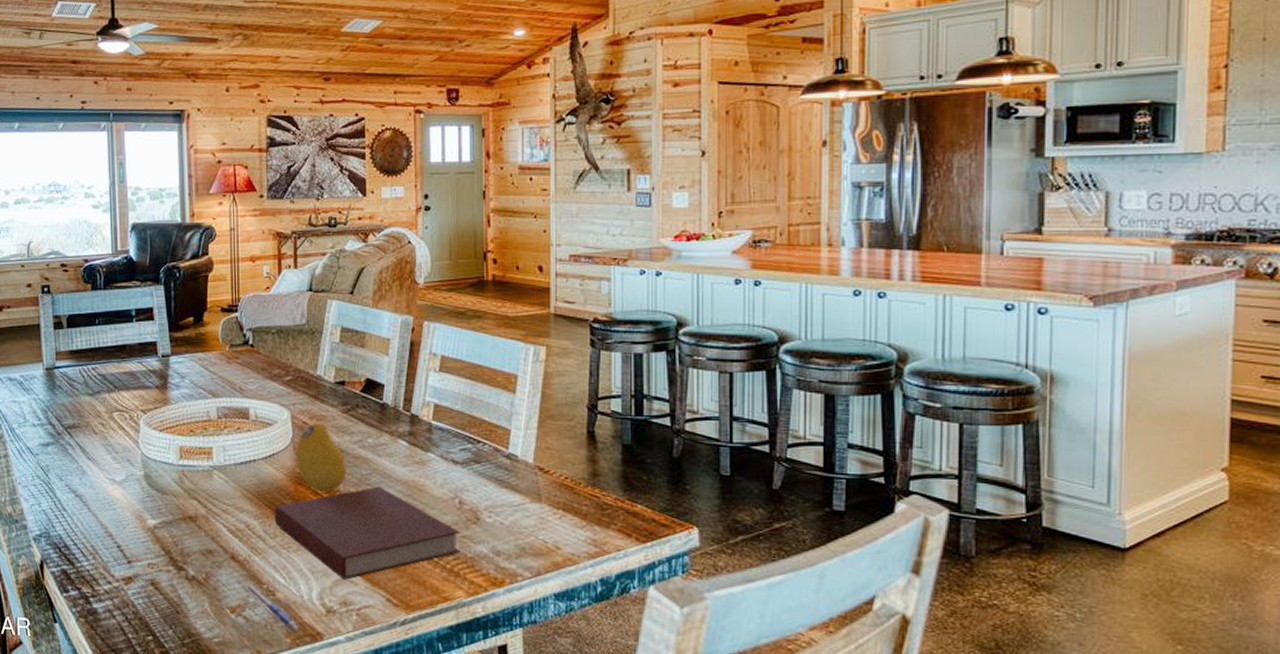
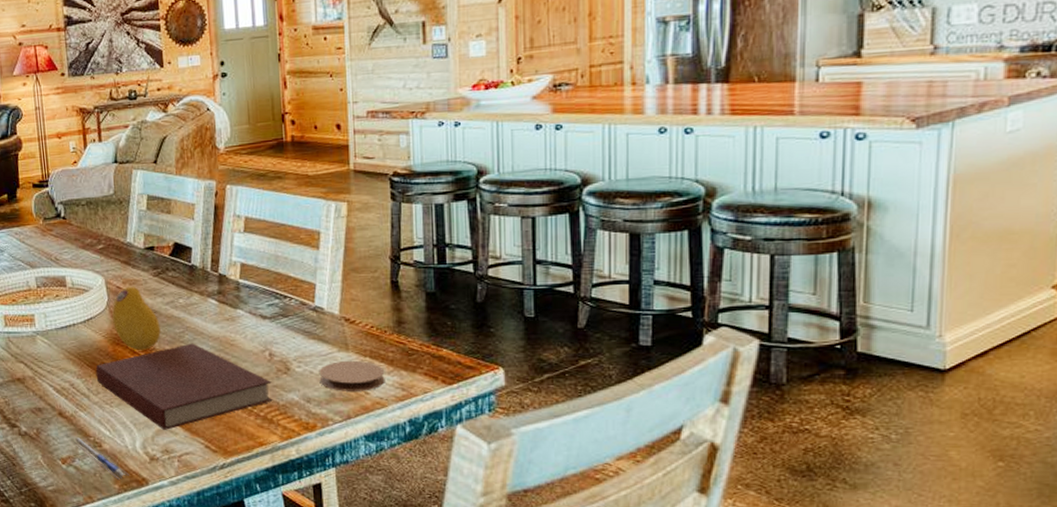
coaster: none [510,512,578,546] -> present [319,360,385,391]

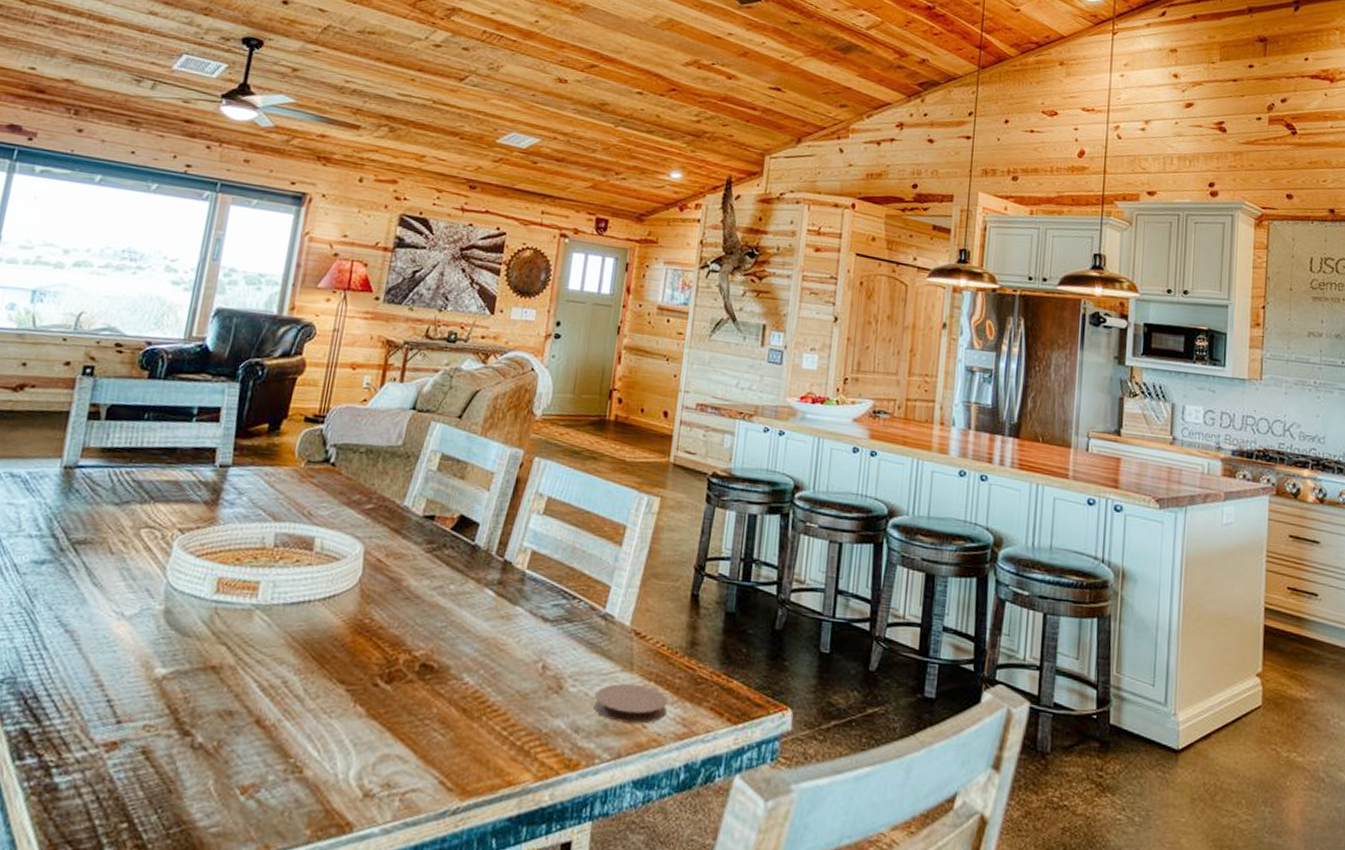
pen: present [73,437,129,479] -> none [264,757,330,822]
notebook: present [95,343,273,430] -> none [320,642,539,756]
fruit: present [112,286,161,350] -> none [360,560,420,645]

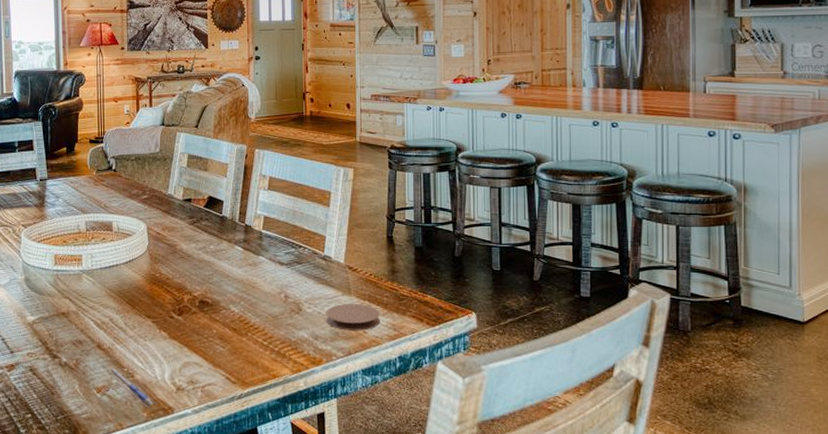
pen: none [264,757,330,822] -> present [108,368,157,408]

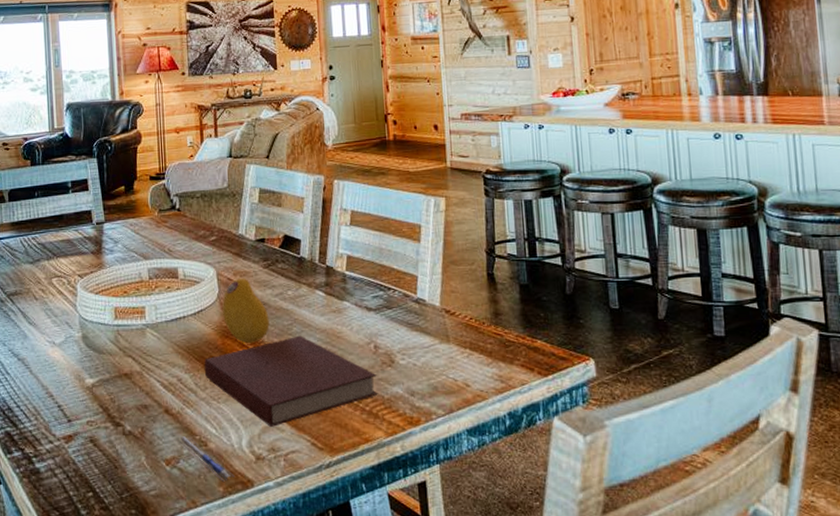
notebook: none [133,284,286,362] -> present [204,335,378,427]
fruit: none [151,232,193,289] -> present [222,277,270,343]
coaster: present [326,303,380,331] -> none [422,352,485,384]

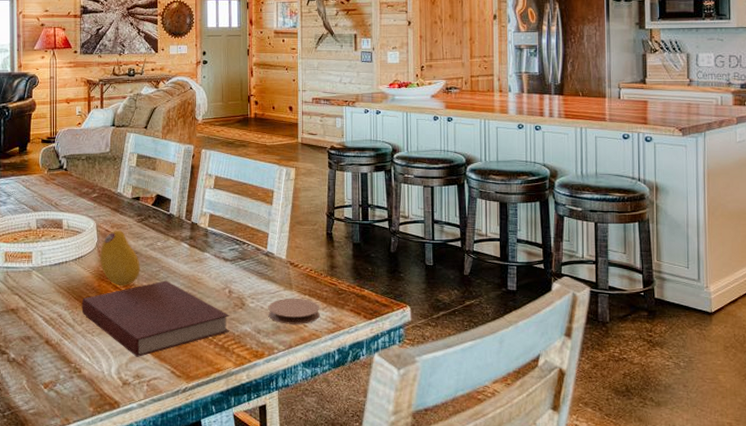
pen: present [178,436,235,482] -> none [56,364,103,403]
coaster: none [422,352,485,384] -> present [268,298,320,324]

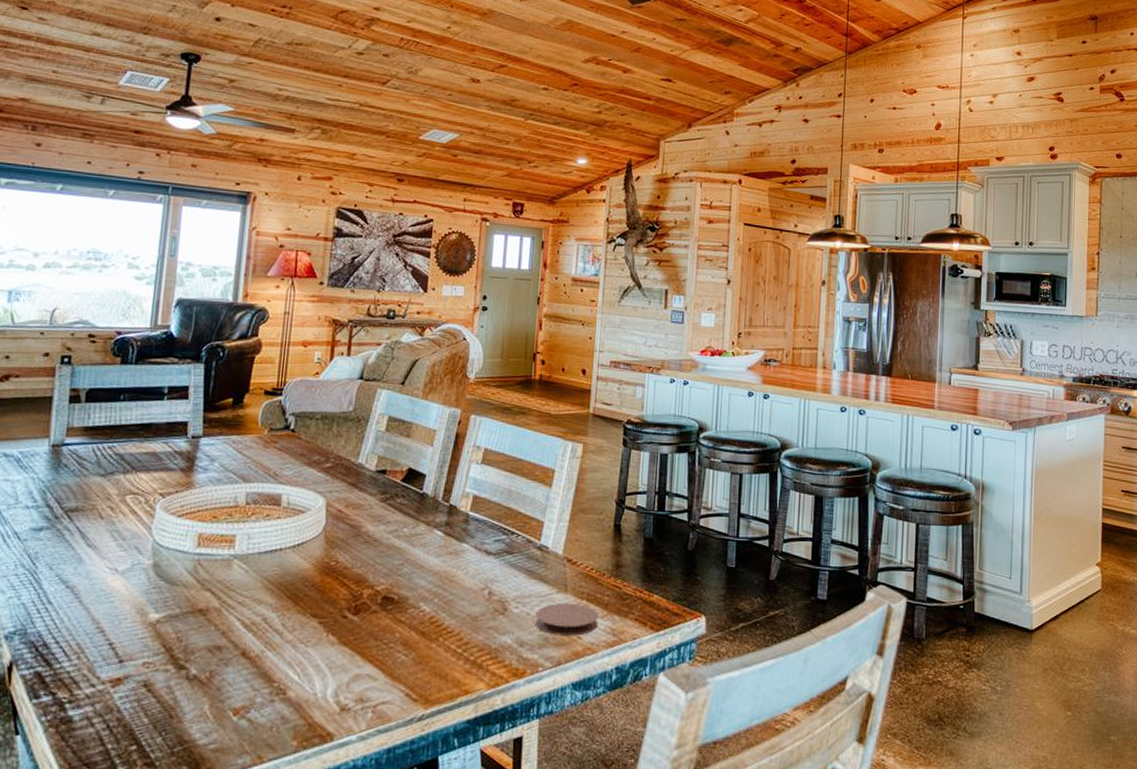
notebook: present [81,280,230,357] -> none [295,577,487,675]
fruit: present [100,230,140,285] -> none [326,510,379,582]

